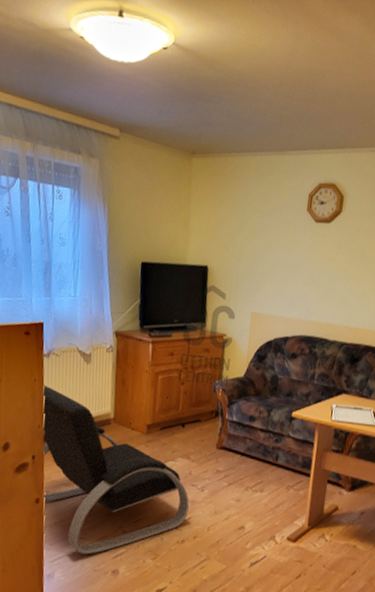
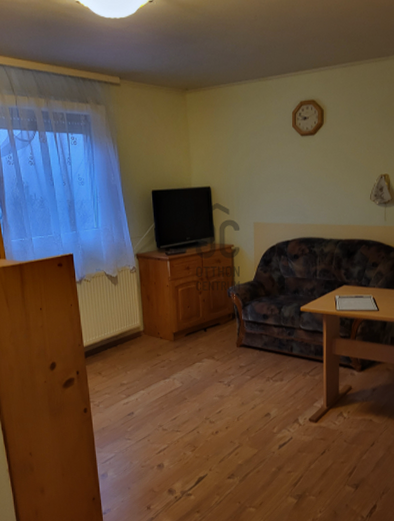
armchair: present [42,384,189,555] -> none [79,308,218,453]

